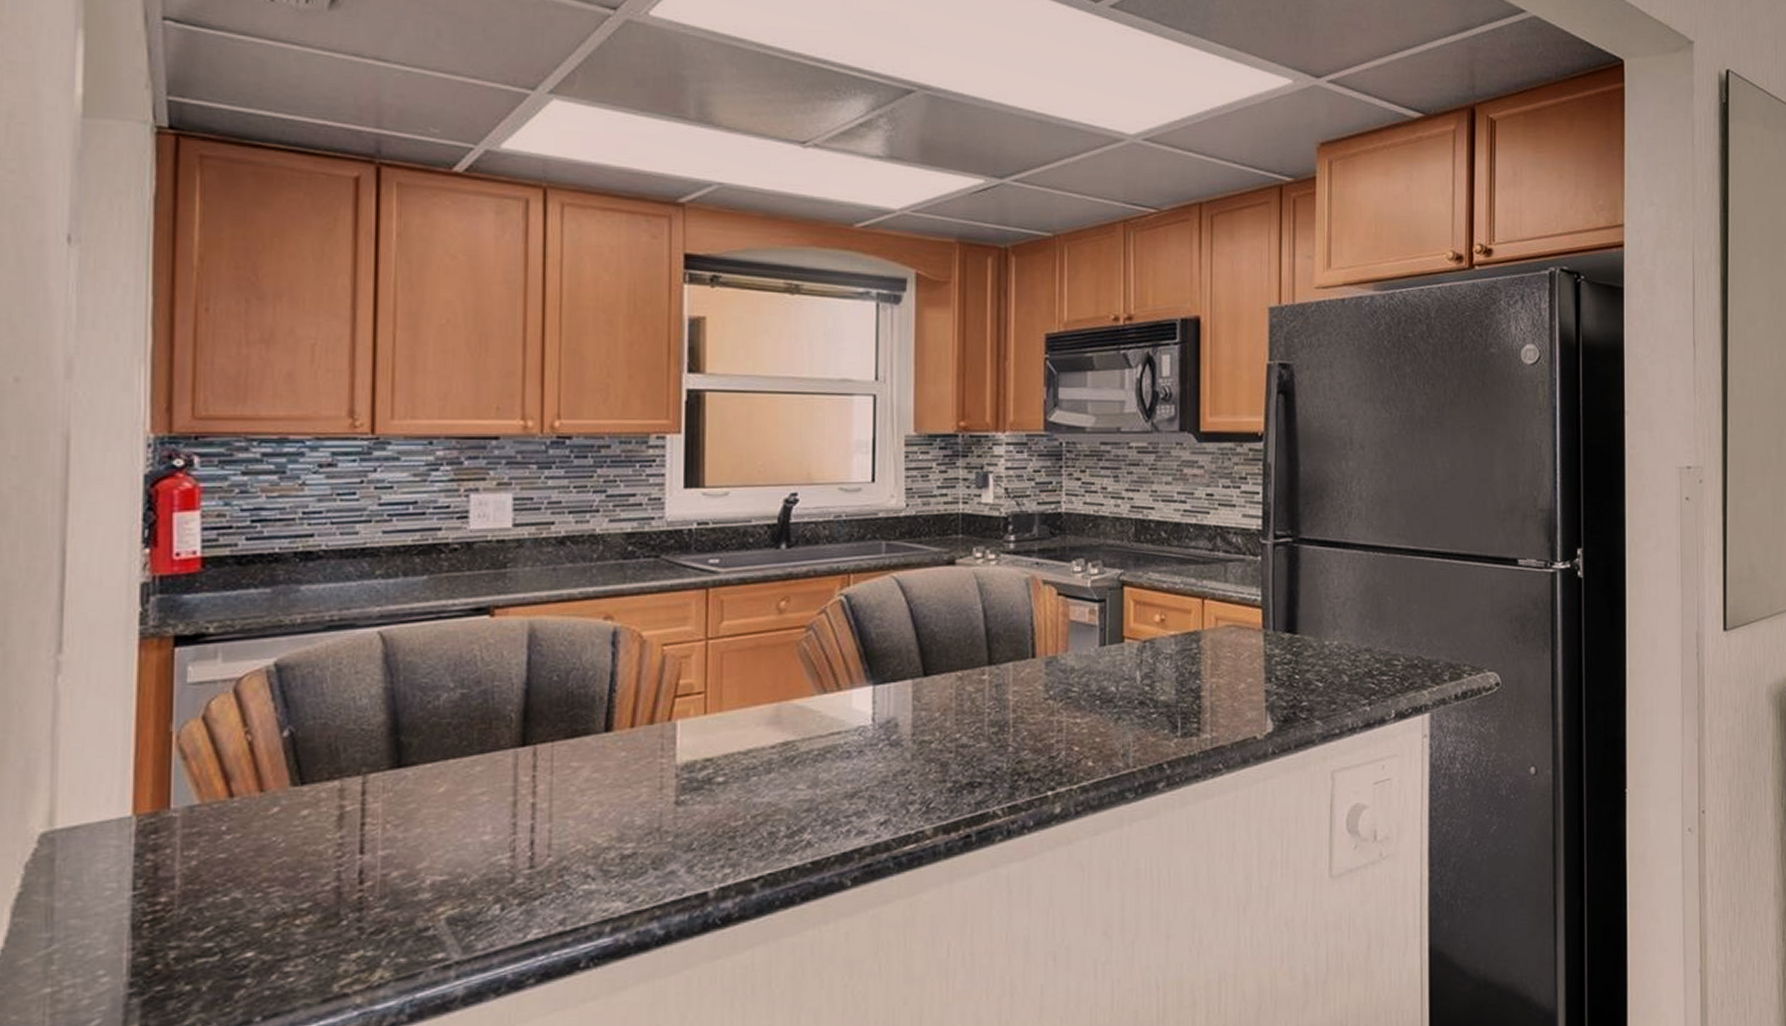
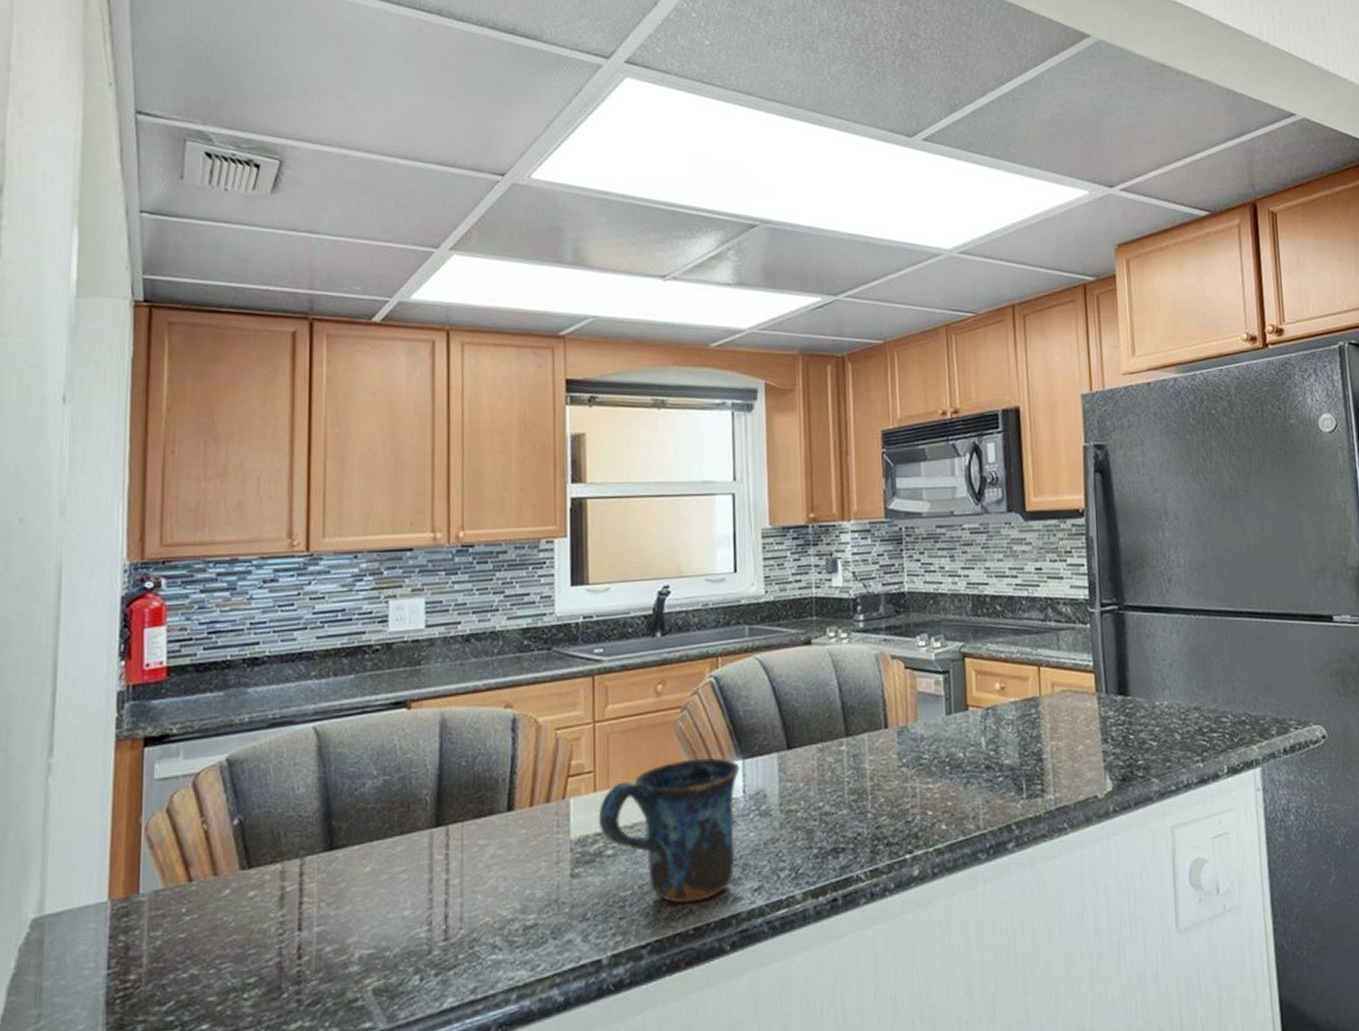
mug: none [708,681,870,836] -> present [598,757,740,904]

